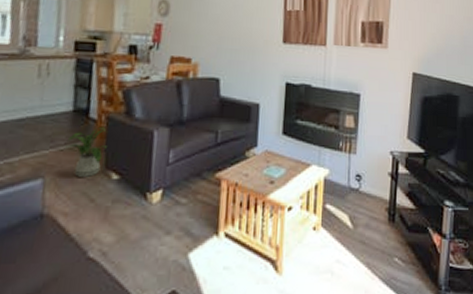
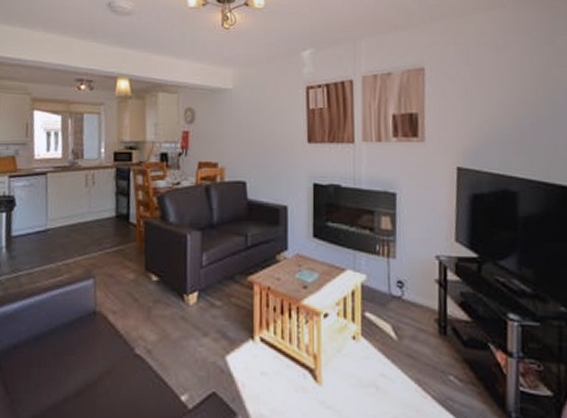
house plant: present [63,126,107,177] -> none [109,230,146,278]

